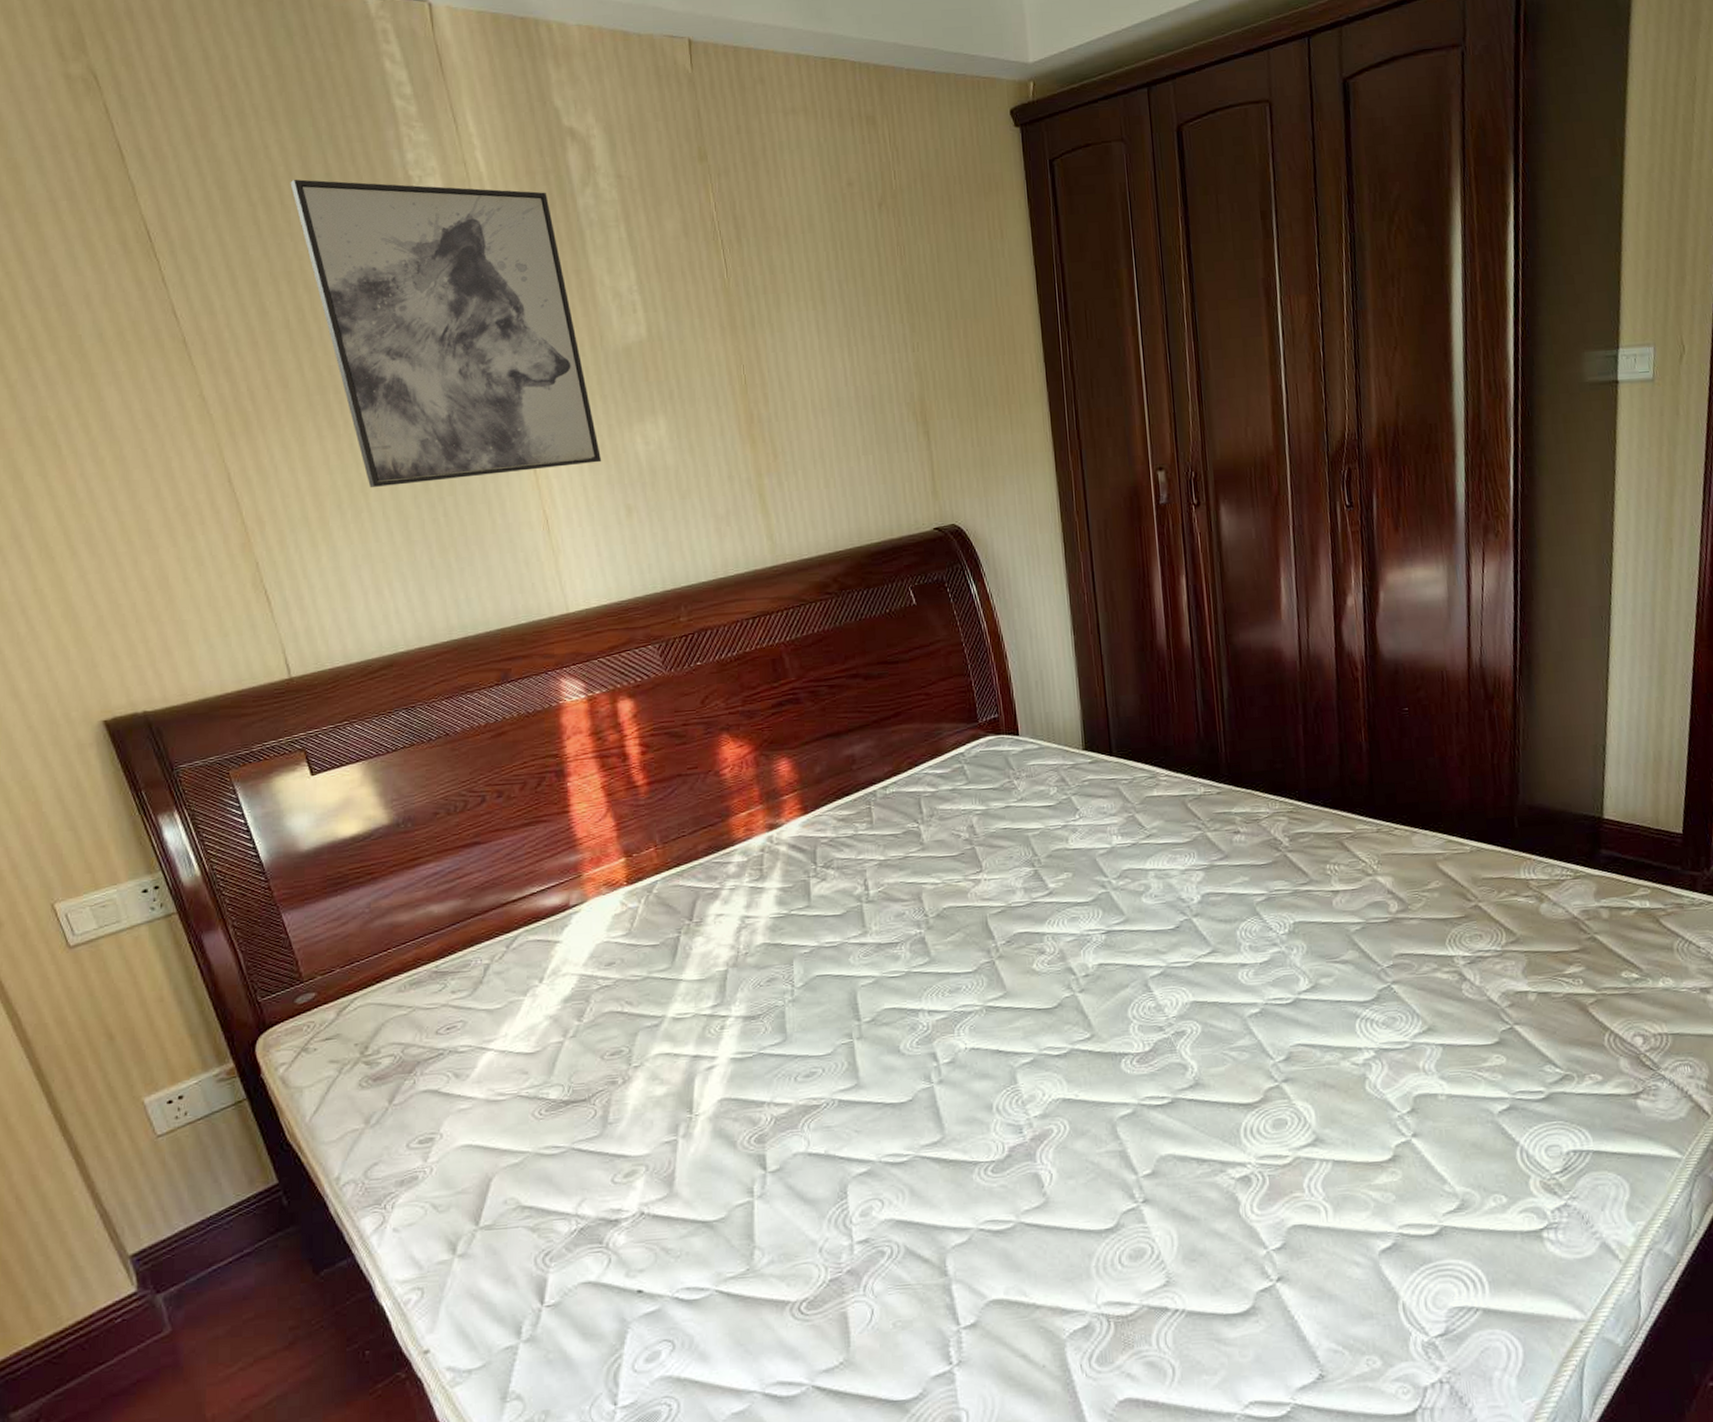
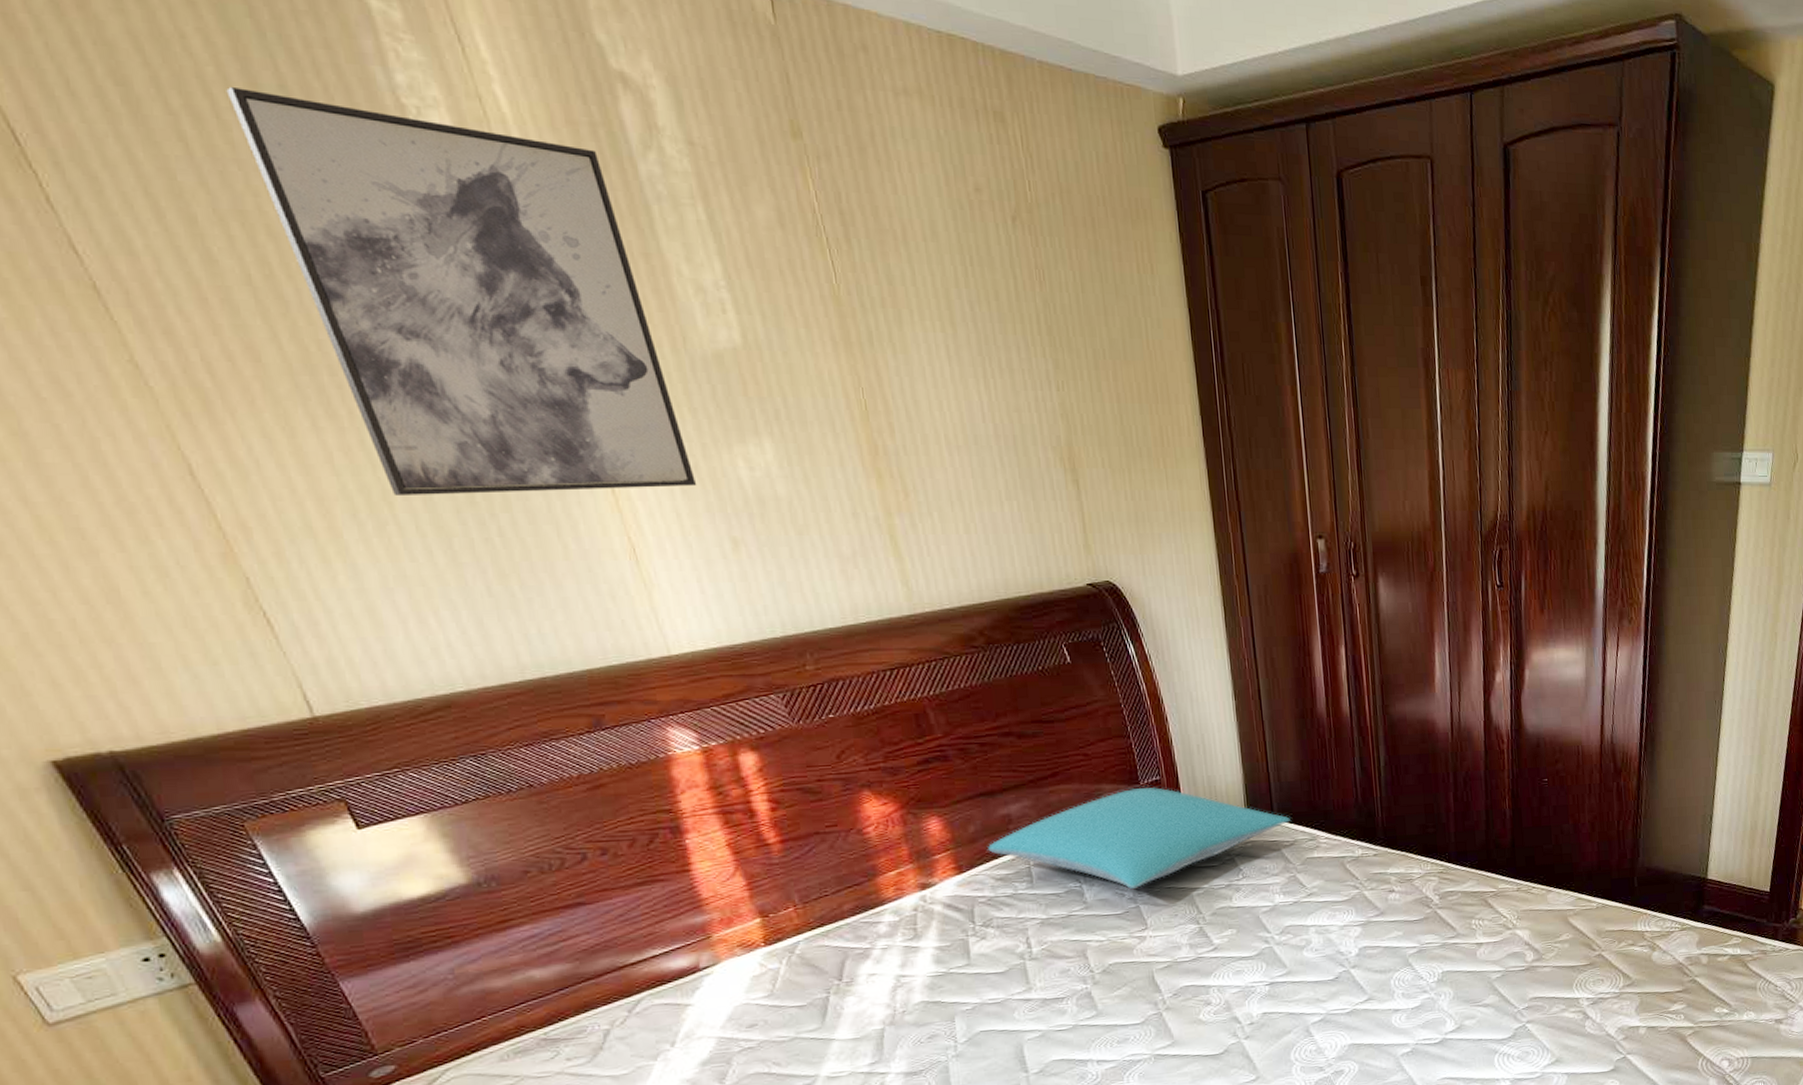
pillow: none [831,725,1129,831] -> present [987,787,1290,890]

